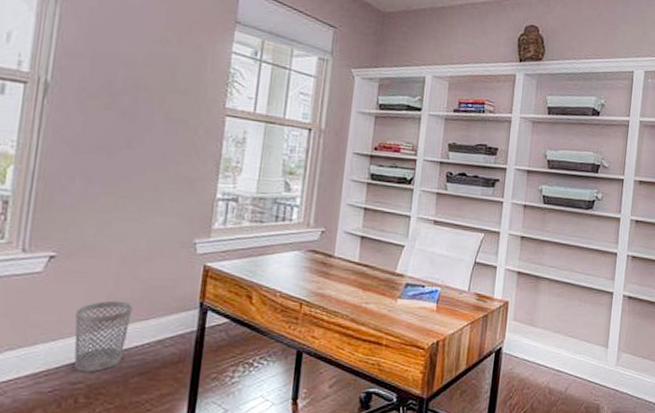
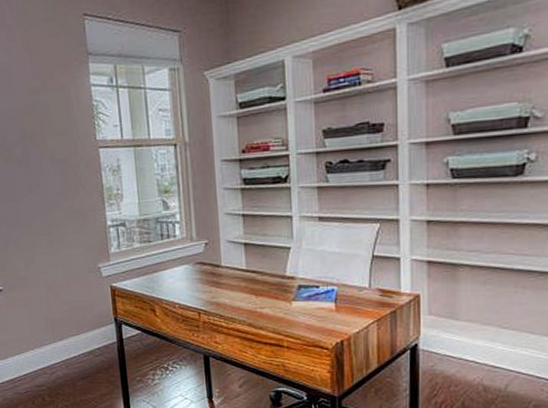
wastebasket: present [73,300,133,372] -> none [27,321,67,377]

